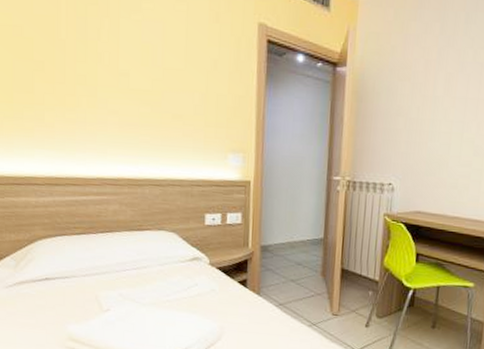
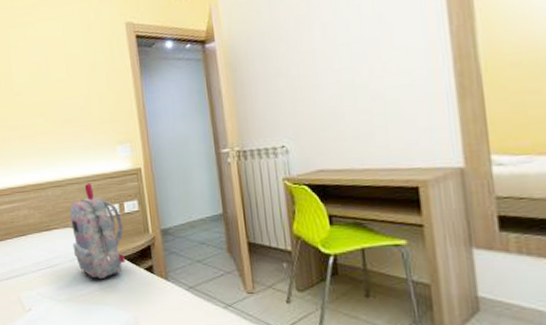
backpack: none [165,187,223,288] -> present [69,183,125,280]

